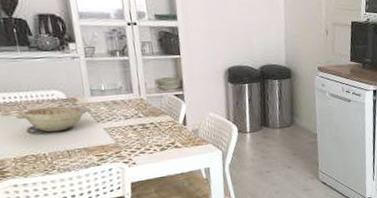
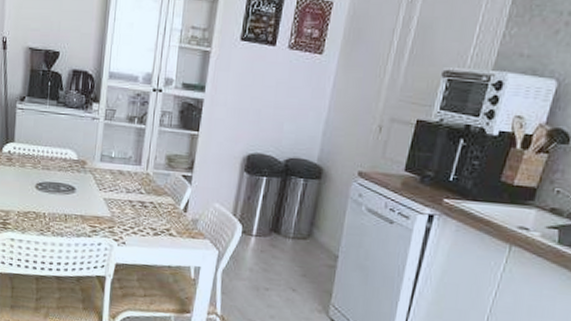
decorative bowl: present [15,106,91,132] -> none [29,165,97,193]

